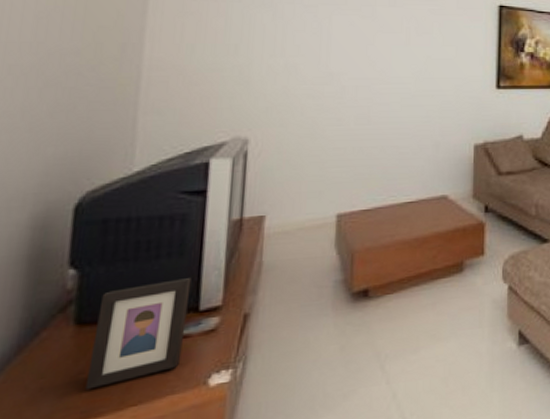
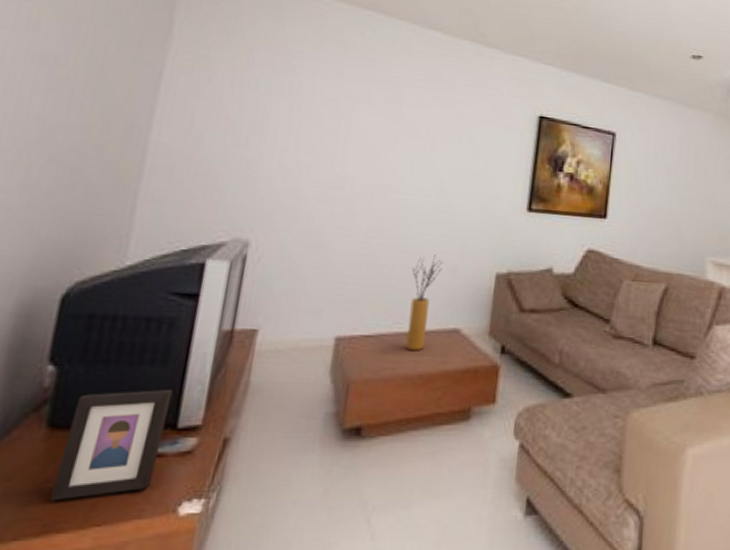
vase: none [400,133,427,219] -> present [405,254,443,352]

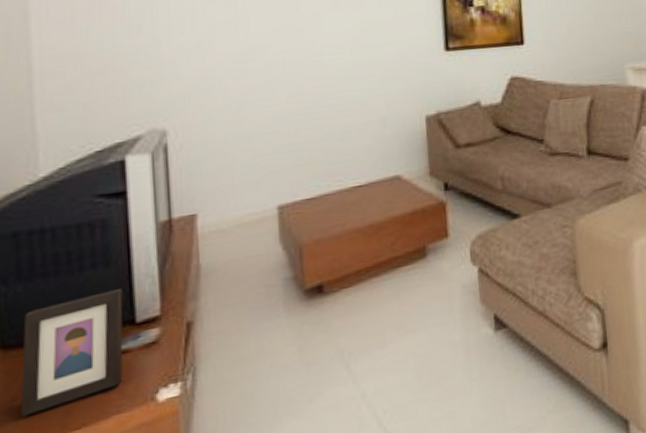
vase: present [405,254,443,352] -> none [341,109,371,205]

